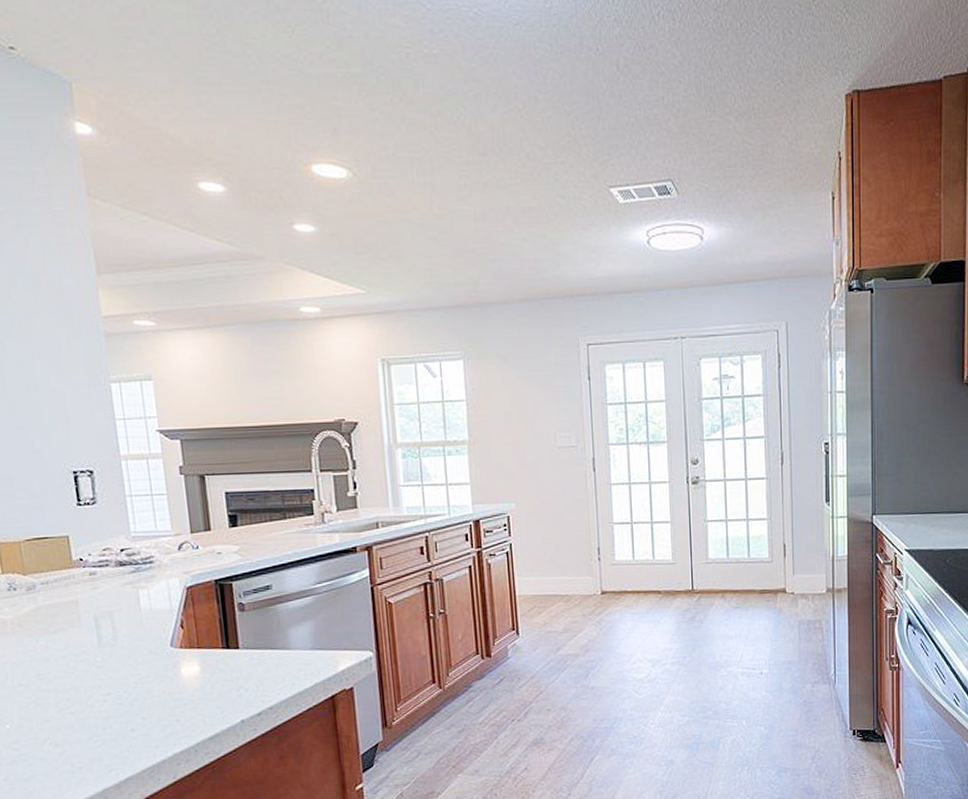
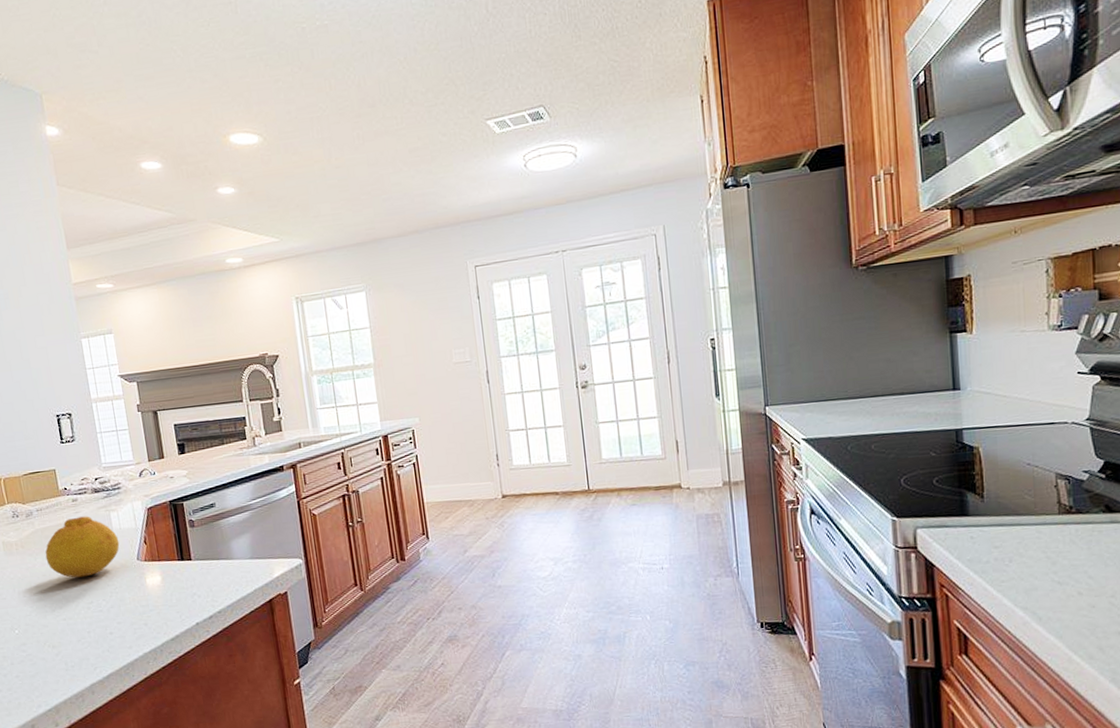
fruit: none [50,593,149,665] -> present [45,516,120,578]

